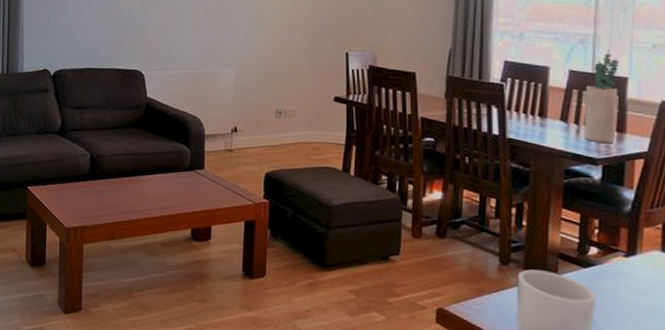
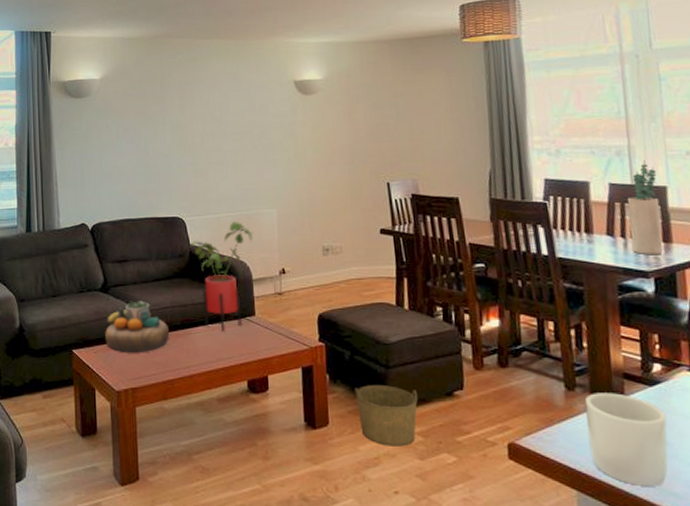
decorative bowl: none [59,145,121,194] -> present [105,301,170,352]
house plant: none [147,78,210,181] -> present [190,221,253,331]
basket: none [293,243,355,302] -> present [354,385,419,447]

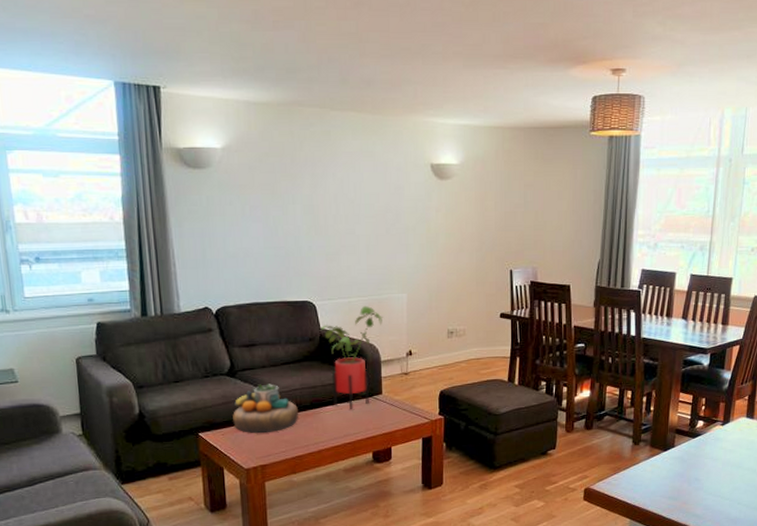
basket: present [354,385,419,447] -> none [466,449,519,498]
mug: present [584,393,668,486] -> none [643,445,700,512]
vase: present [627,160,663,256] -> none [699,255,727,336]

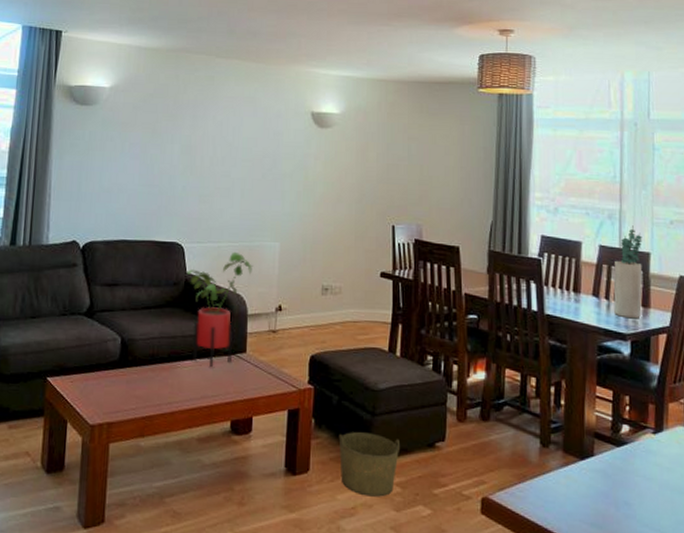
decorative bowl: present [233,384,299,433] -> none [84,328,155,384]
basket: none [466,449,519,498] -> present [338,432,401,497]
vase: none [699,255,727,336] -> present [613,225,643,319]

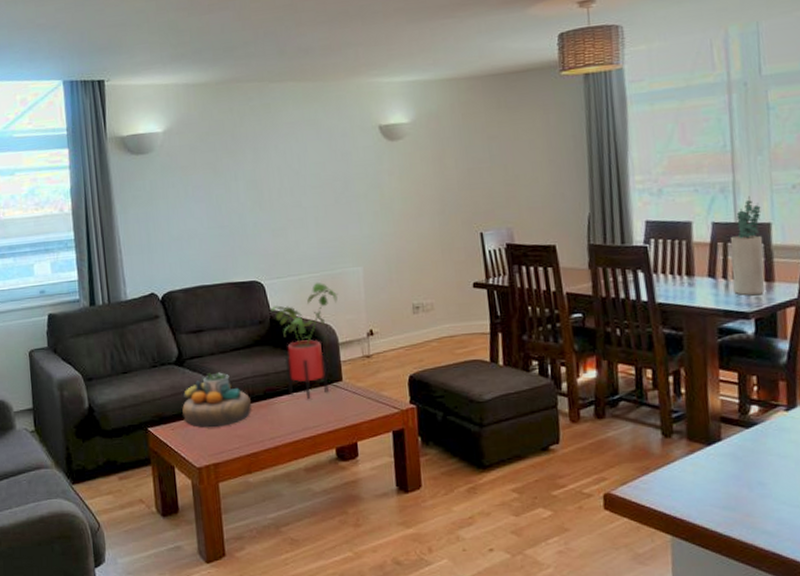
decorative bowl: none [84,328,155,384] -> present [182,372,252,427]
basket: present [338,432,401,497] -> none [447,444,514,505]

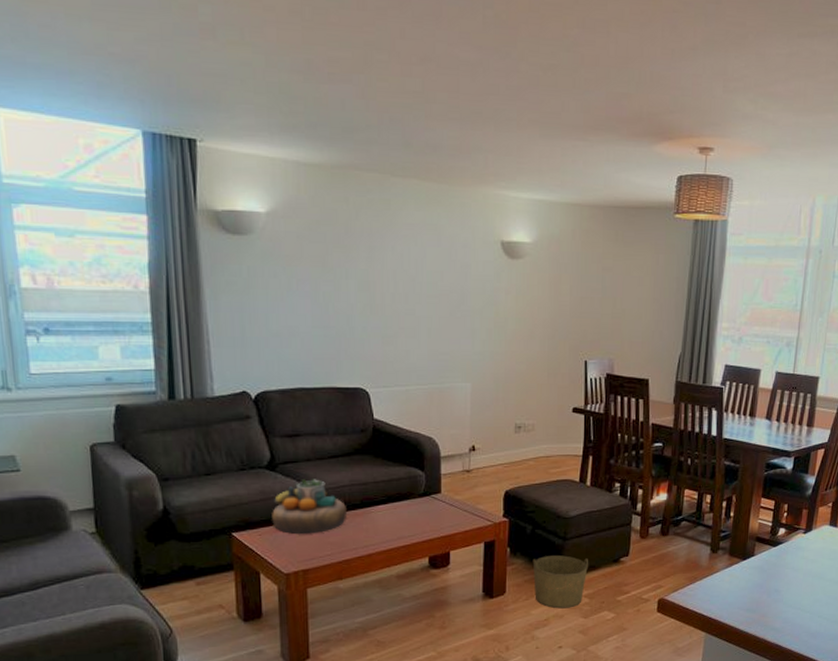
house plant: present [270,282,338,399] -> none [374,394,445,509]
basket: none [447,444,514,505] -> present [532,555,589,609]
vase: present [730,196,765,296] -> none [783,352,814,438]

